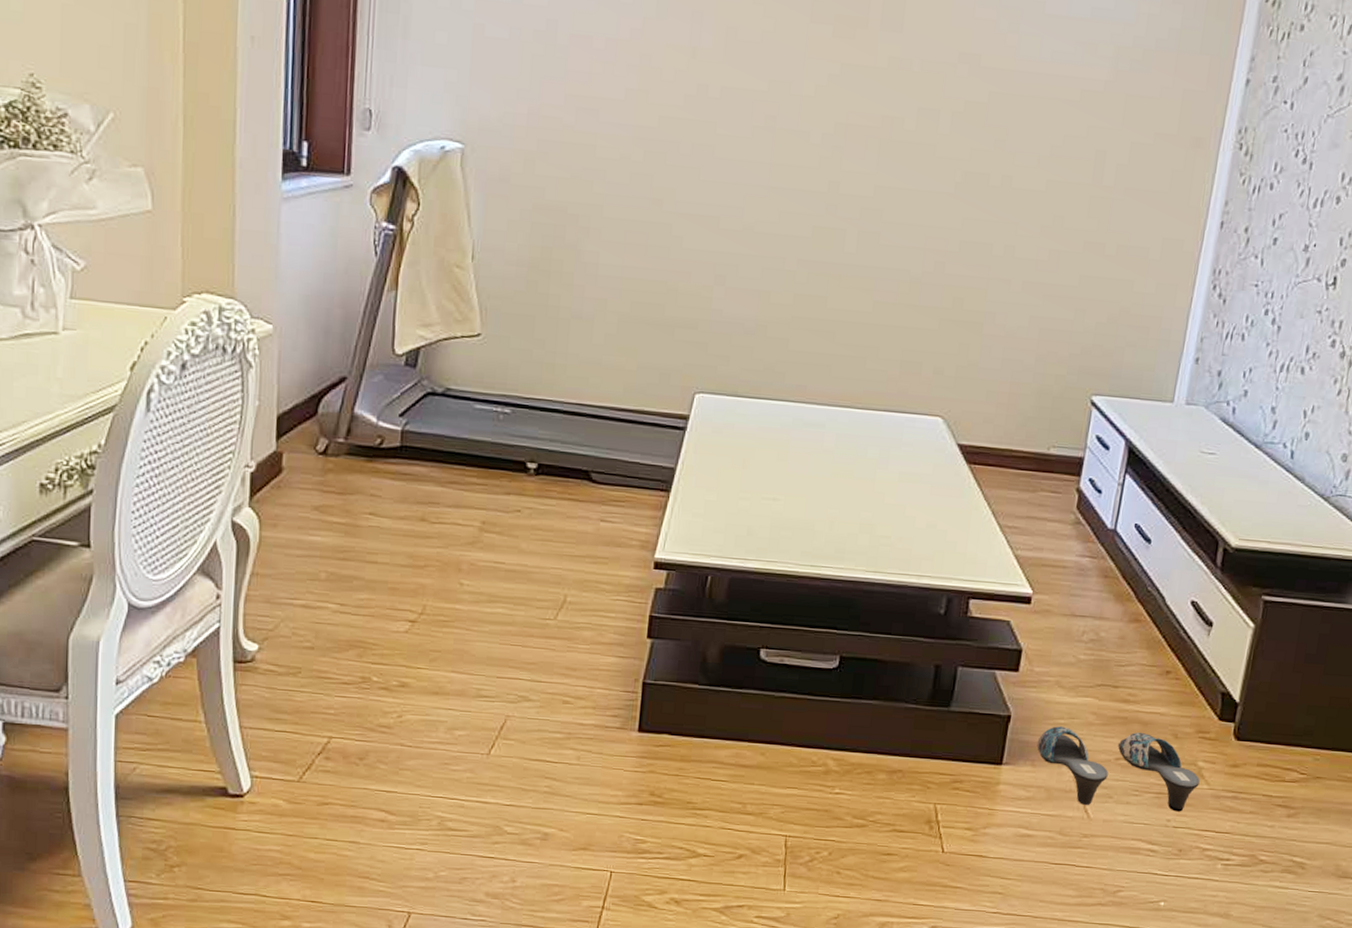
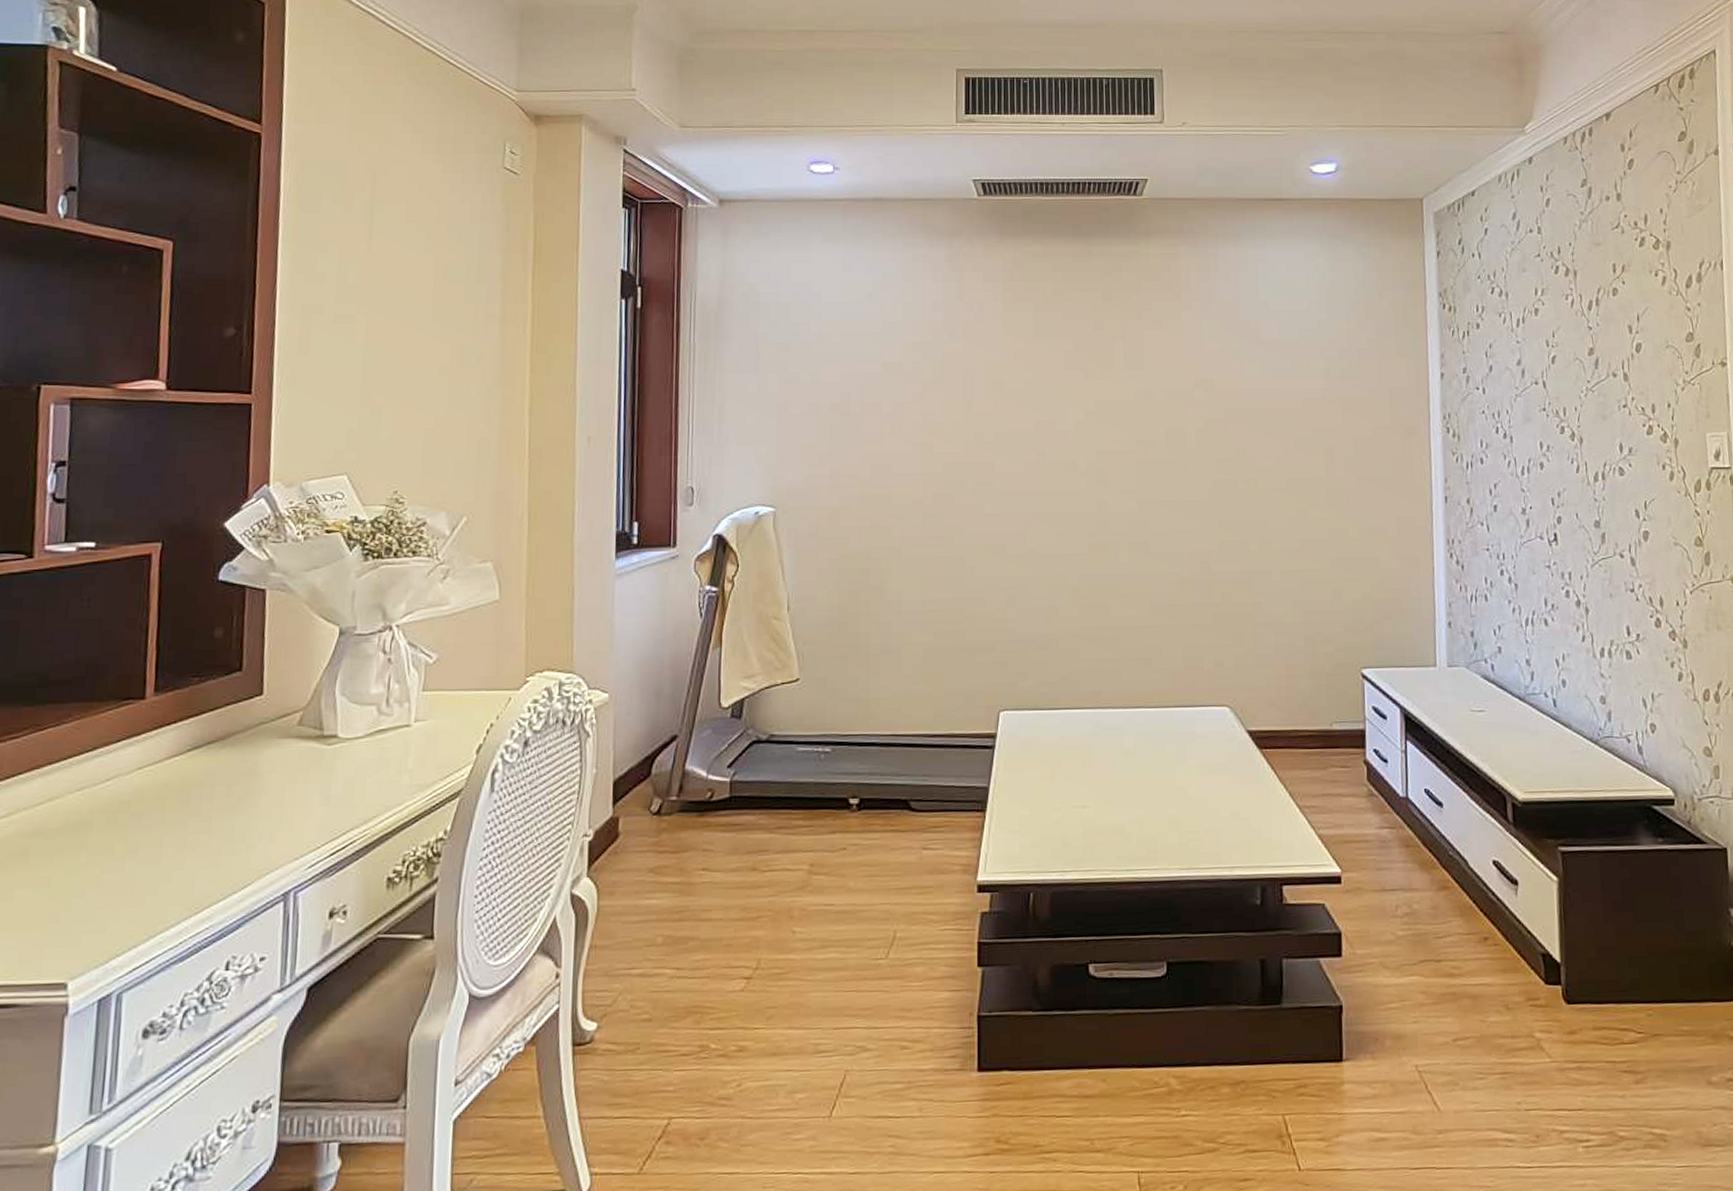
slippers: present [1037,726,1200,812] -> none [1373,1007,1541,1096]

